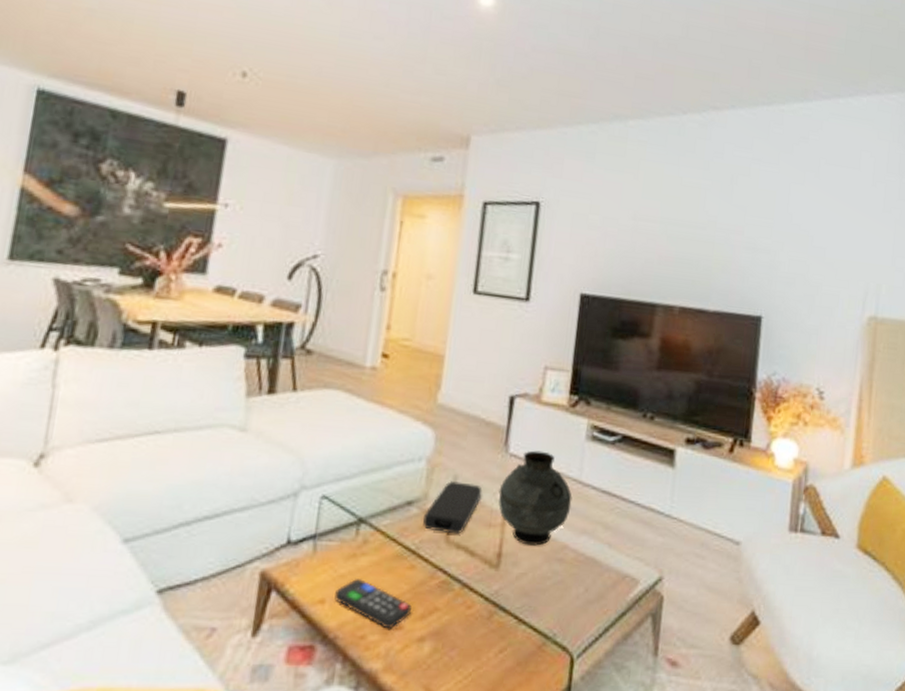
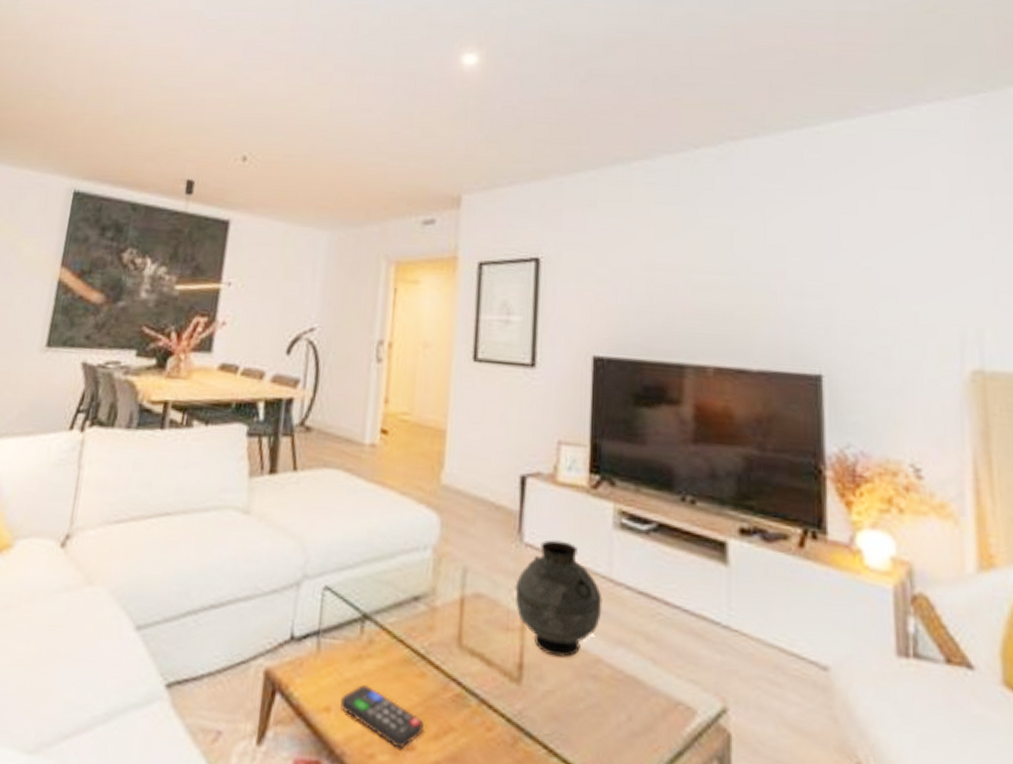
power bank: present [423,481,483,535] -> none [432,574,496,638]

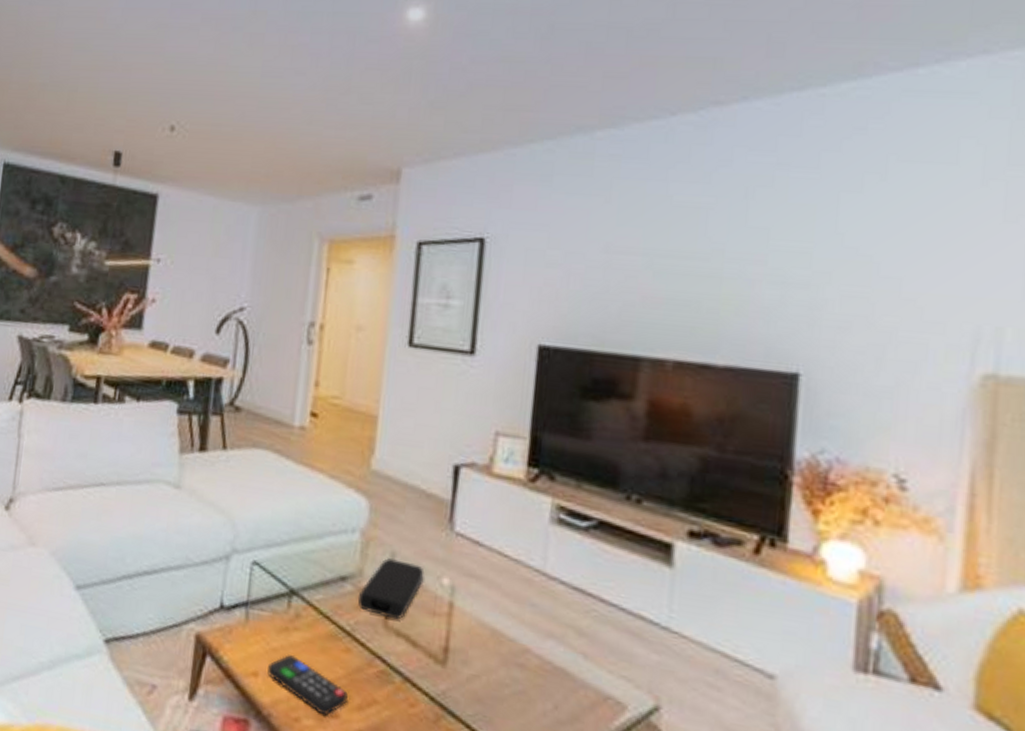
power bank: none [432,574,496,638] -> present [358,558,425,620]
vase: present [515,539,603,658] -> none [443,530,535,645]

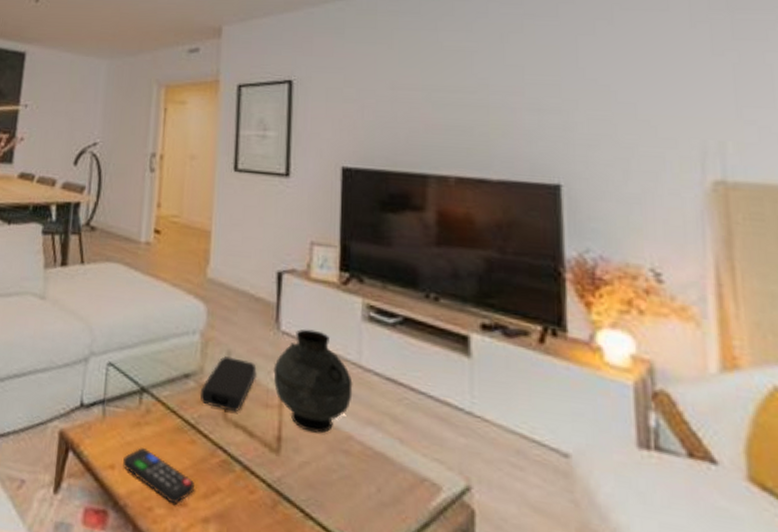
vase: none [443,530,535,645] -> present [273,329,353,433]

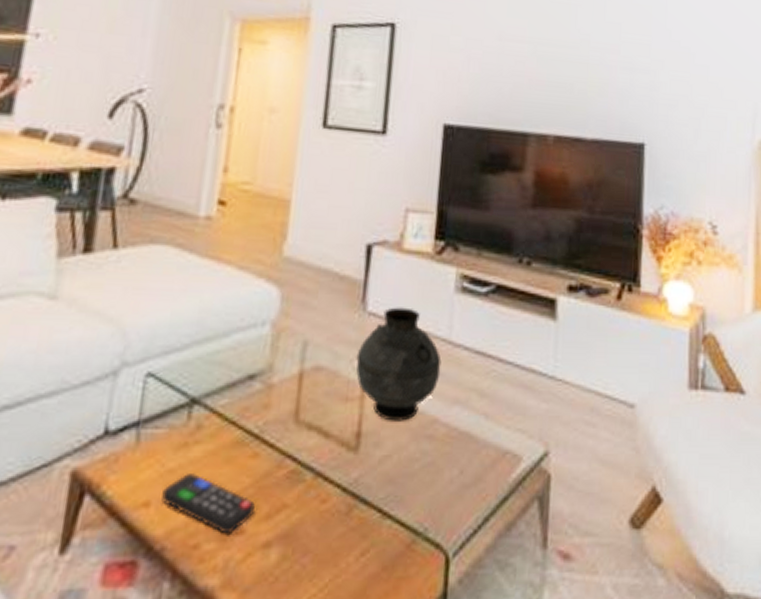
power bank: present [200,356,257,412] -> none [267,348,337,412]

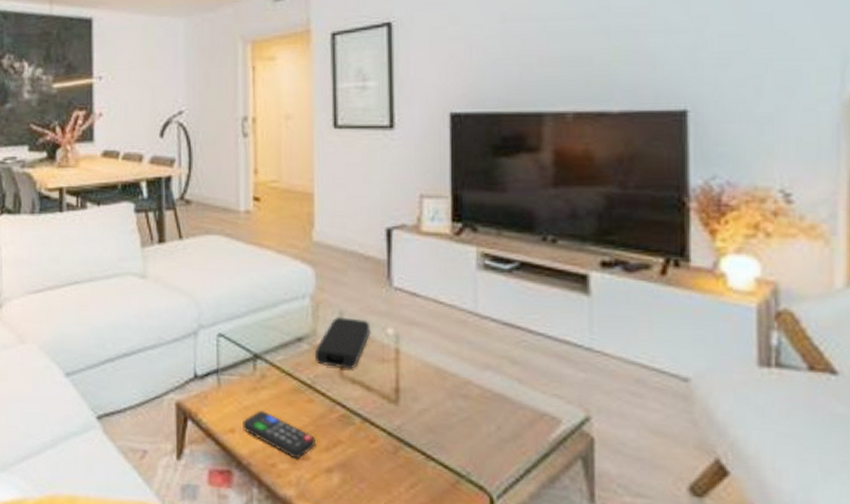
power bank: none [267,348,337,412] -> present [315,317,371,370]
vase: present [355,307,442,421] -> none [388,283,470,381]

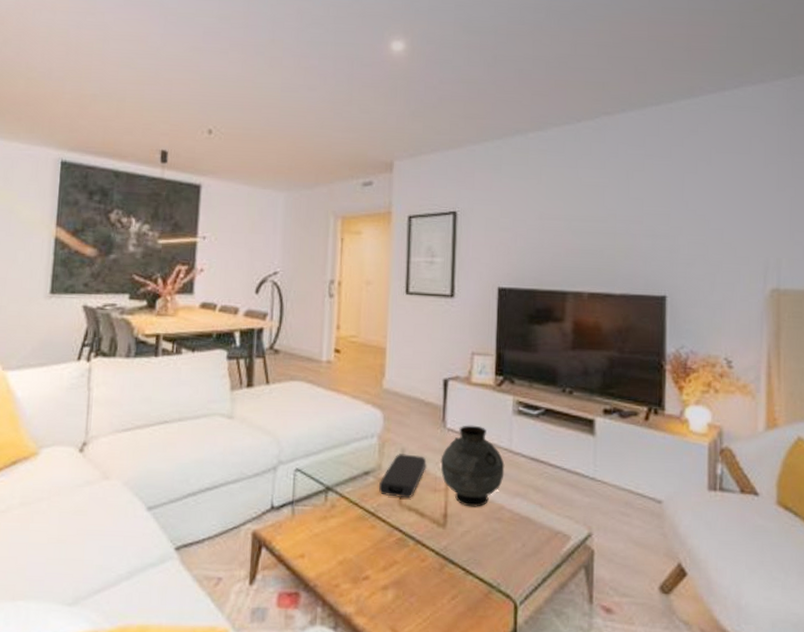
remote control: present [243,411,317,459] -> none [312,537,376,579]
vase: none [388,283,470,381] -> present [440,425,505,507]

